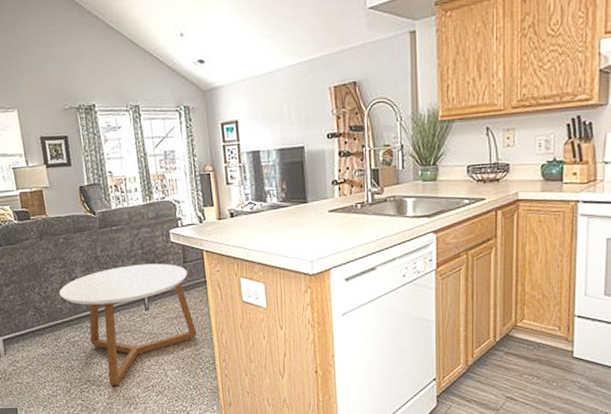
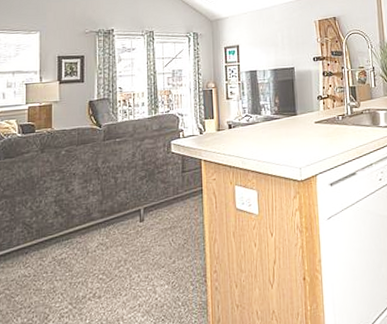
coffee table: present [59,263,197,386] -> none [53,173,189,308]

